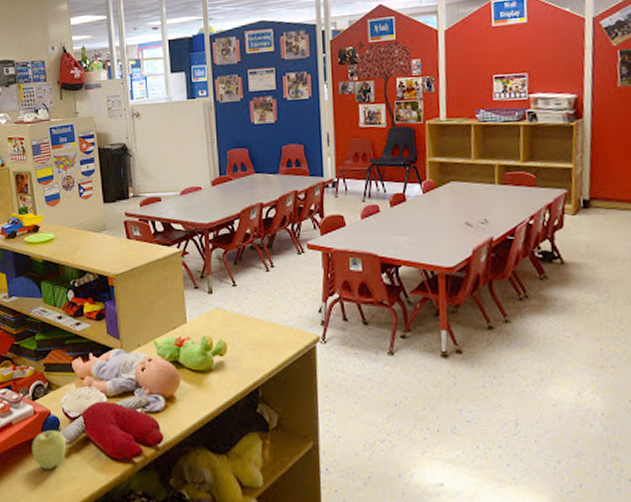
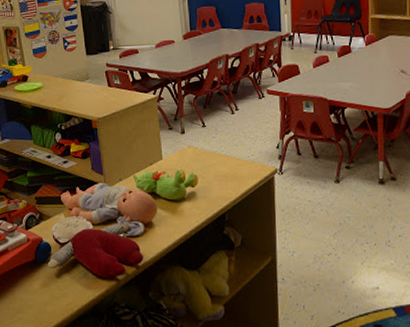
apple: present [32,431,66,470] -> none [26,255,57,288]

